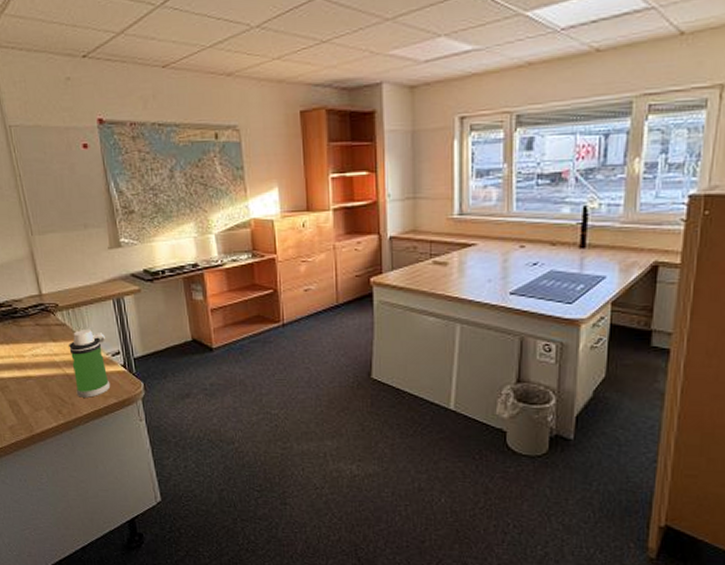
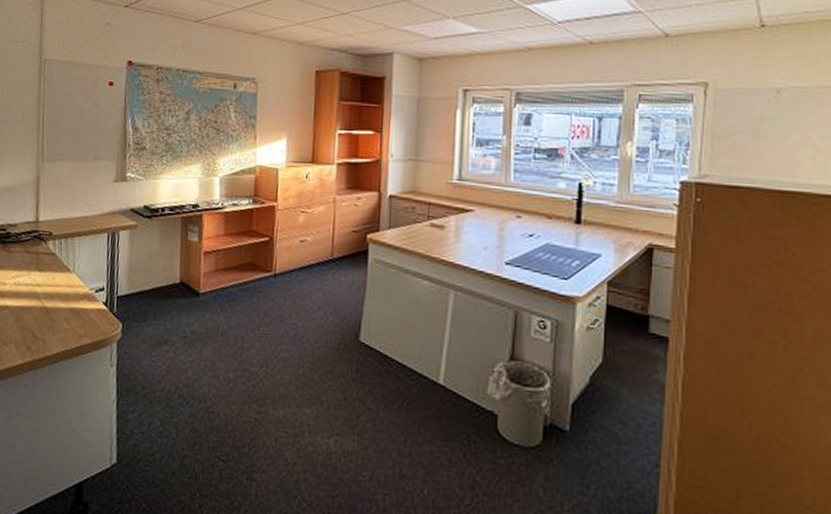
water bottle: present [69,328,111,398] -> none [50,260,93,336]

